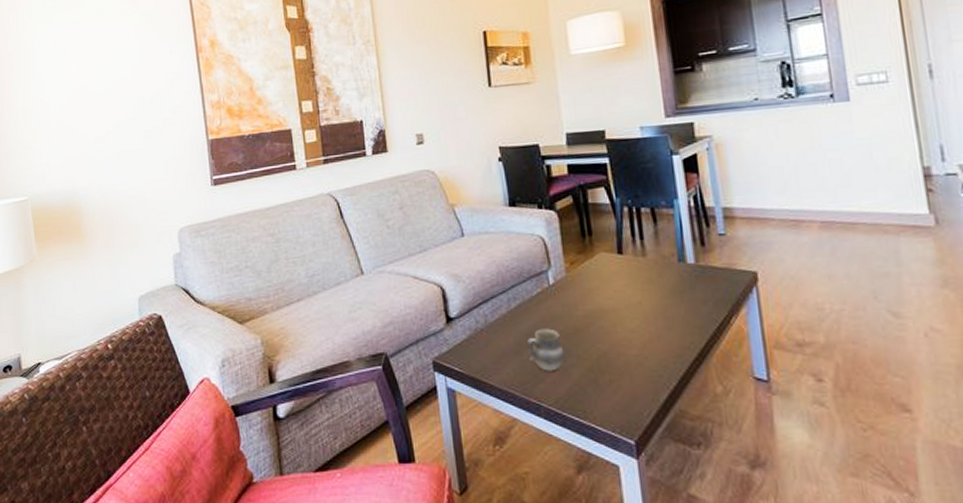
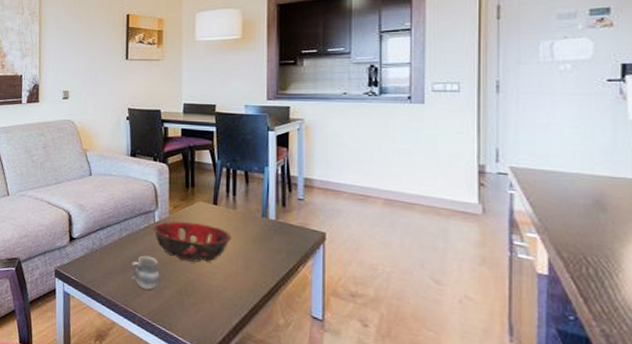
decorative bowl: none [547,279,646,329] -> present [152,221,232,262]

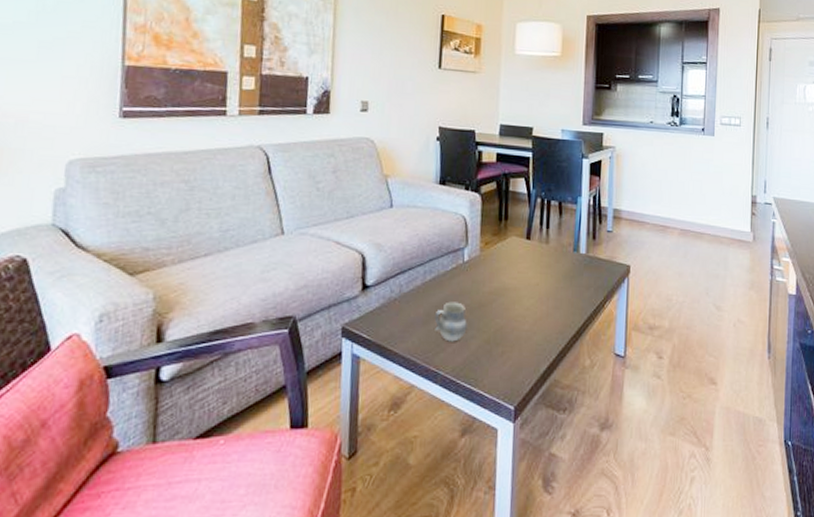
decorative bowl: present [152,221,232,262] -> none [461,259,544,305]

